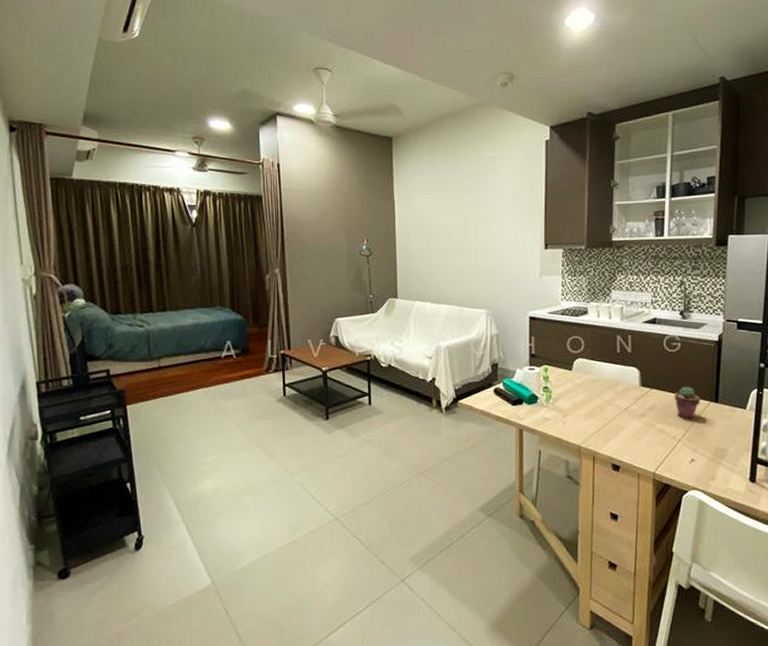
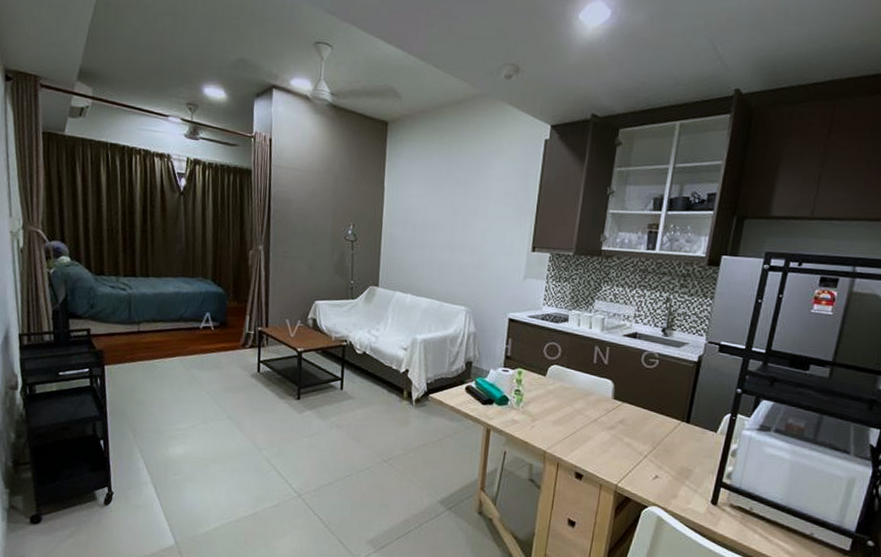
potted succulent: present [674,386,700,419] -> none [645,403,672,437]

